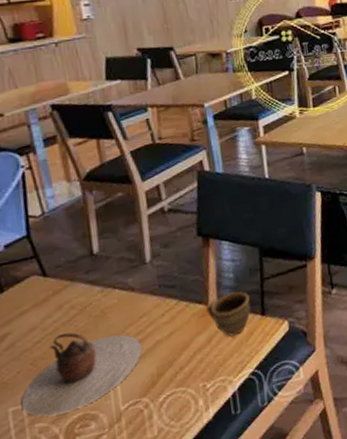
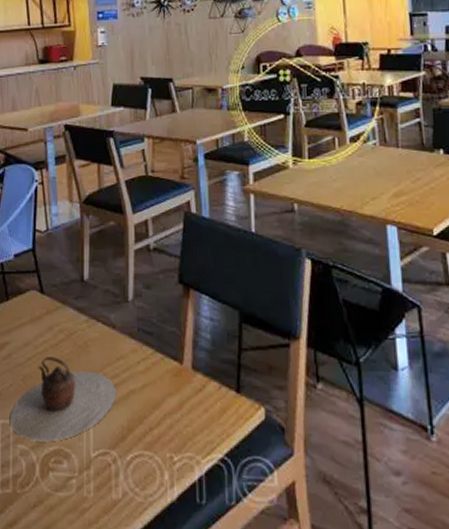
cup: present [206,291,251,337] -> none [181,356,225,408]

